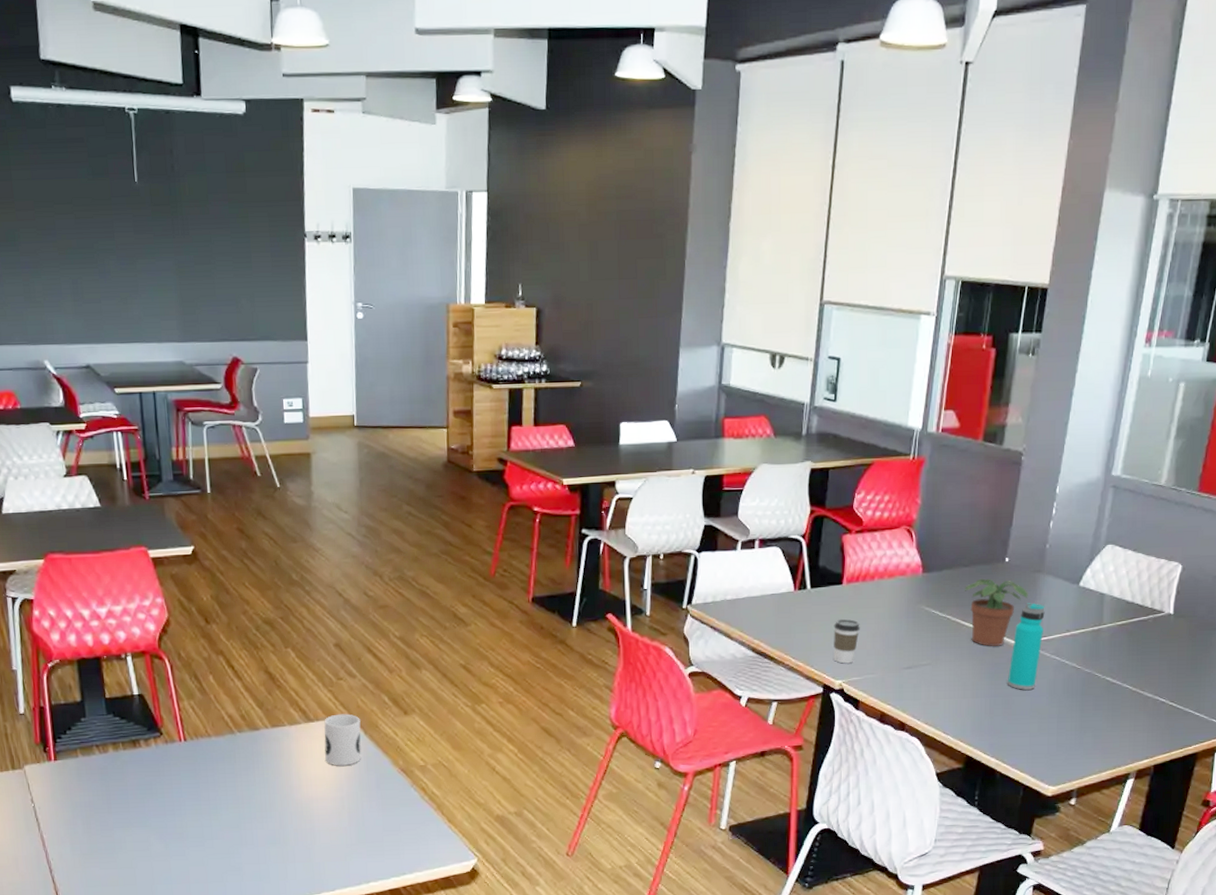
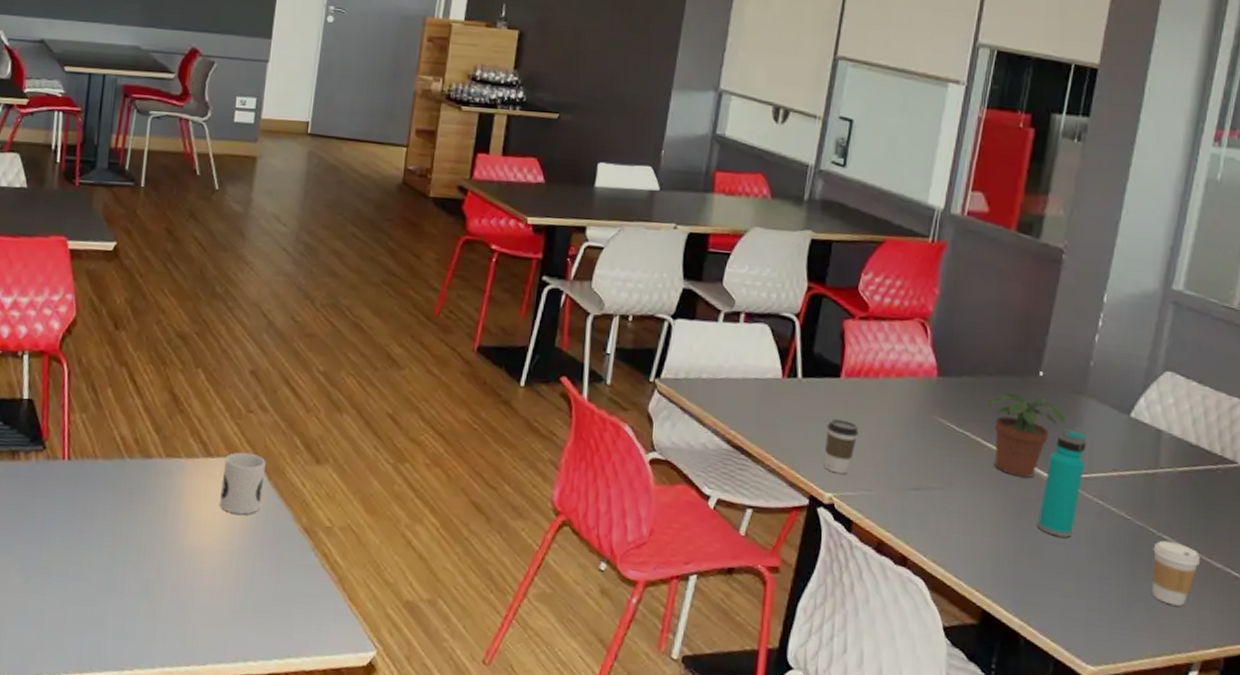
coffee cup: none [1098,681,1135,731] -> present [1152,540,1200,606]

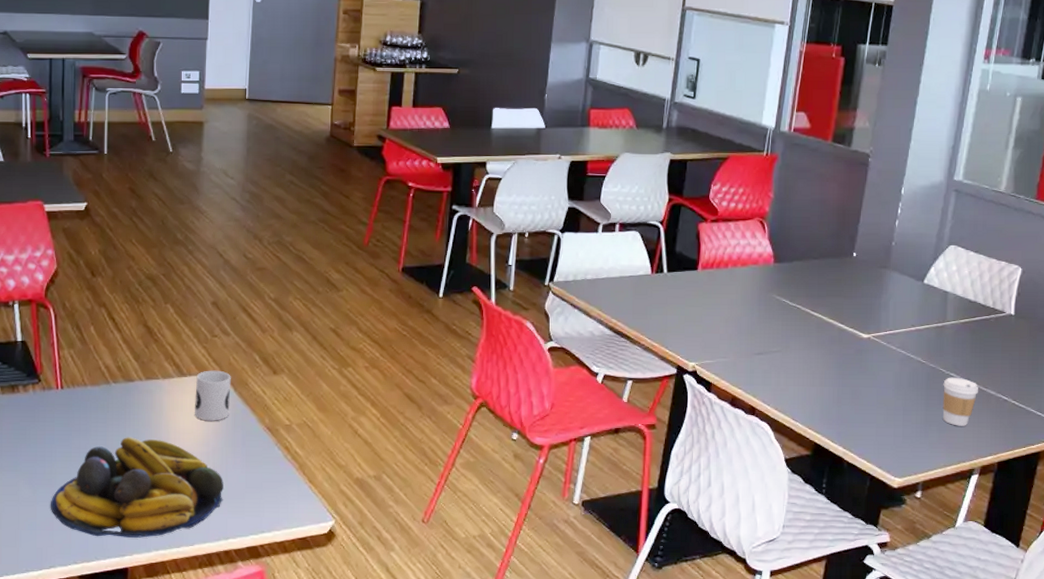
fruit bowl: none [43,524,247,650] -> present [51,437,223,538]
coffee cup: present [824,418,859,474] -> none [688,303,714,347]
potted plant: present [987,392,1066,478] -> none [813,271,875,337]
water bottle: present [1038,428,1087,538] -> none [855,296,891,381]

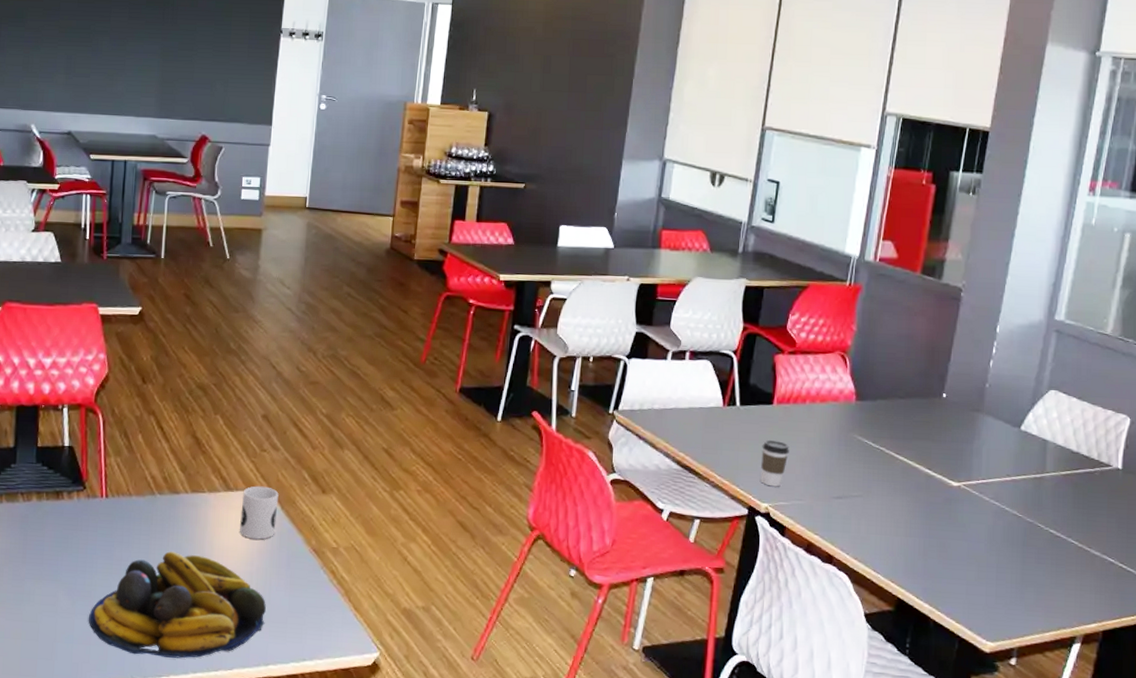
coffee cup: none [688,303,714,347] -> present [760,439,789,487]
coffee cup: present [942,377,978,426] -> none [1041,534,1081,589]

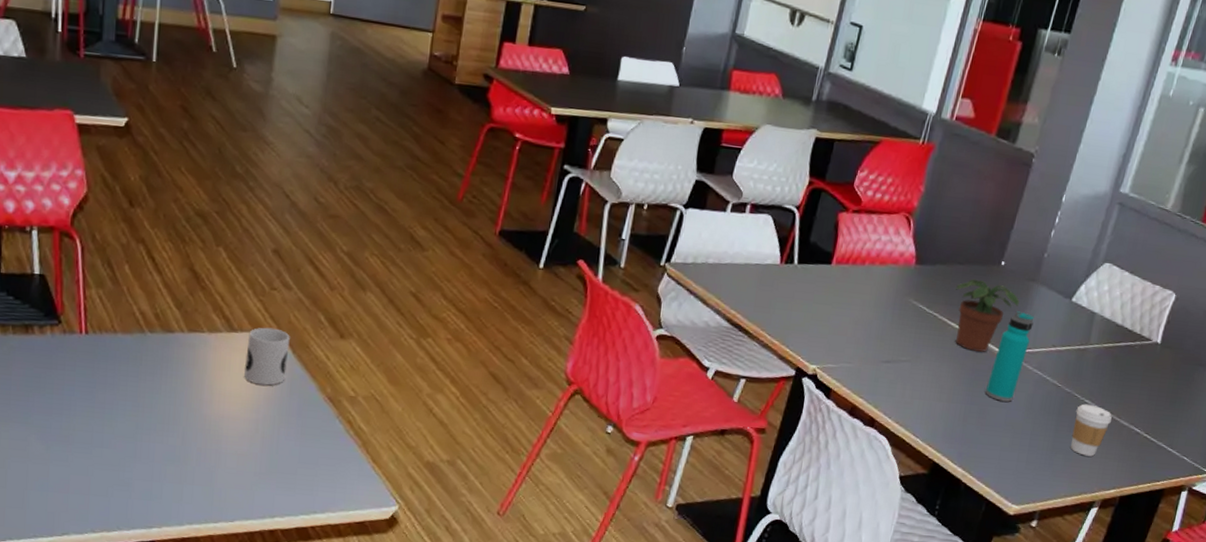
fruit bowl: present [89,551,266,659] -> none [66,395,273,509]
coffee cup: present [760,439,789,487] -> none [811,300,844,349]
potted plant: none [898,412,966,484] -> present [955,279,1019,352]
water bottle: none [943,441,984,534] -> present [986,310,1035,402]
coffee cup: none [1041,534,1081,589] -> present [1071,404,1112,457]

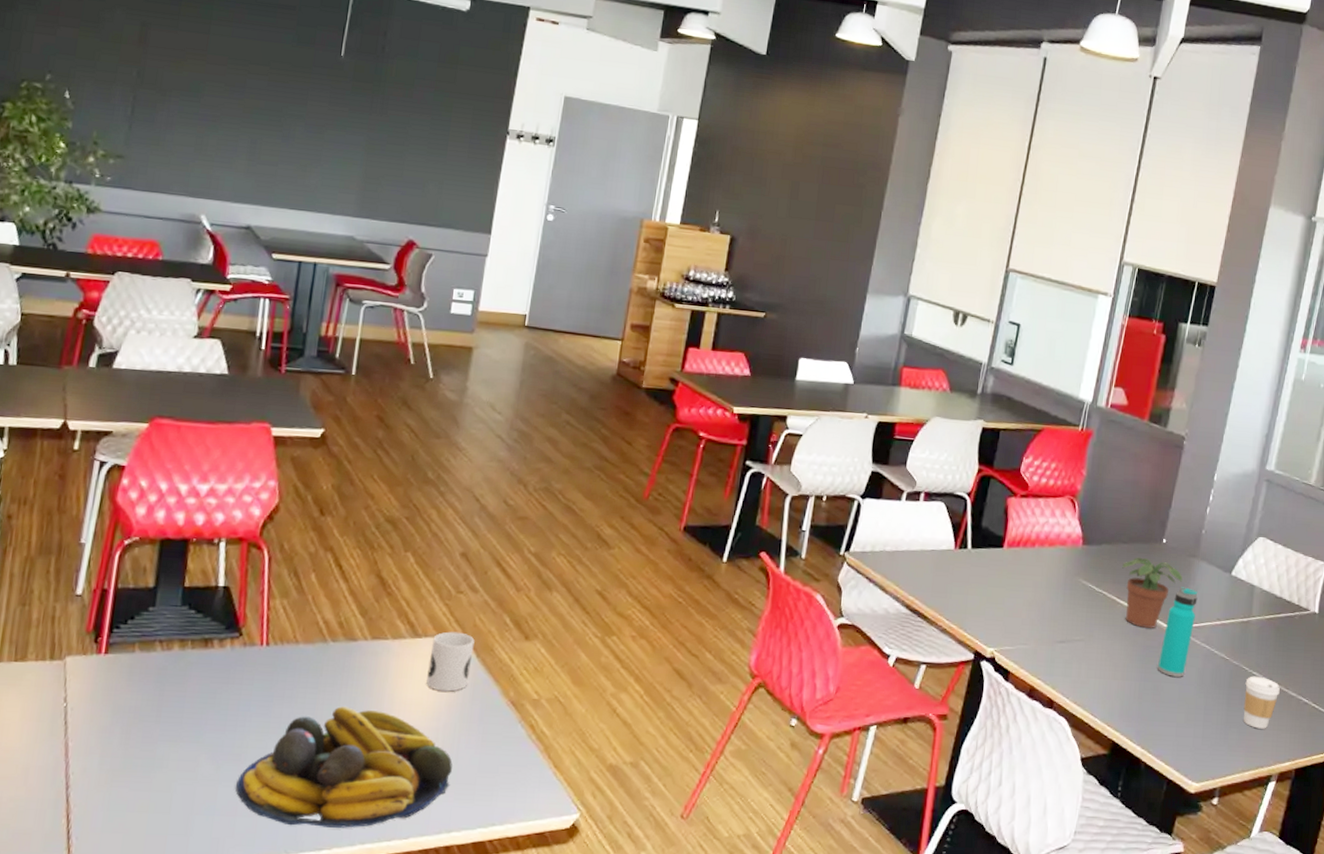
fruit bowl: none [66,395,273,509] -> present [236,706,453,828]

